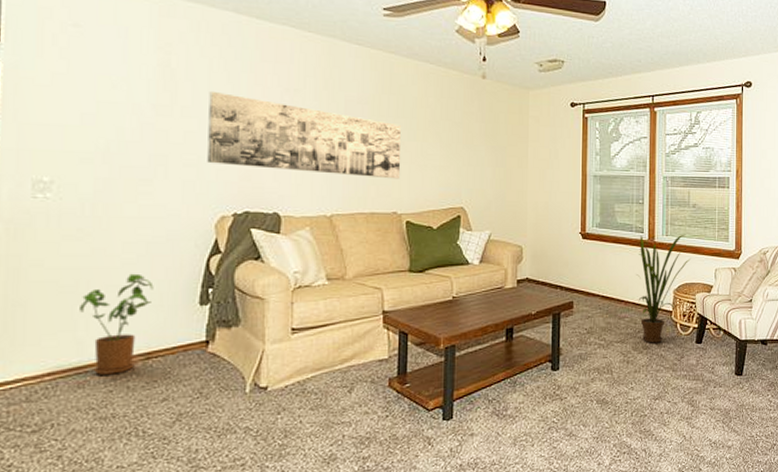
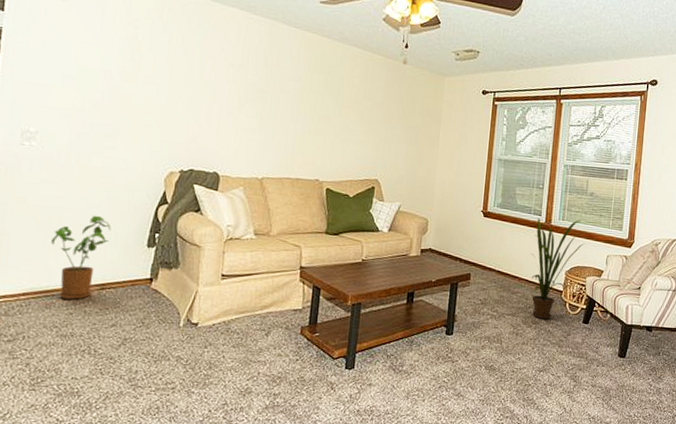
wall art: present [207,90,402,179] -> none [162,62,329,150]

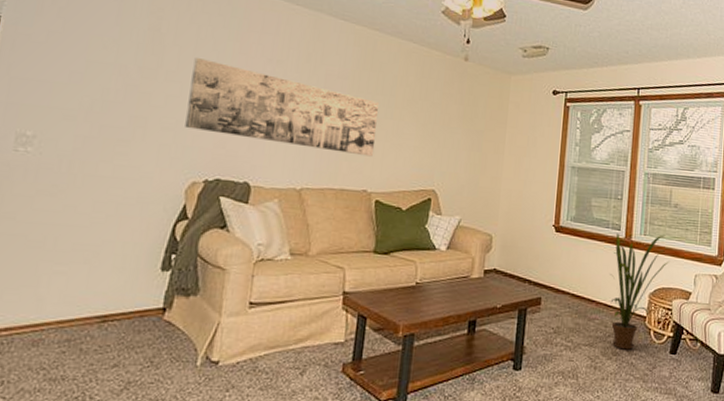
house plant: present [51,215,111,300] -> none [44,233,119,335]
wall art: none [162,62,329,150] -> present [185,57,380,157]

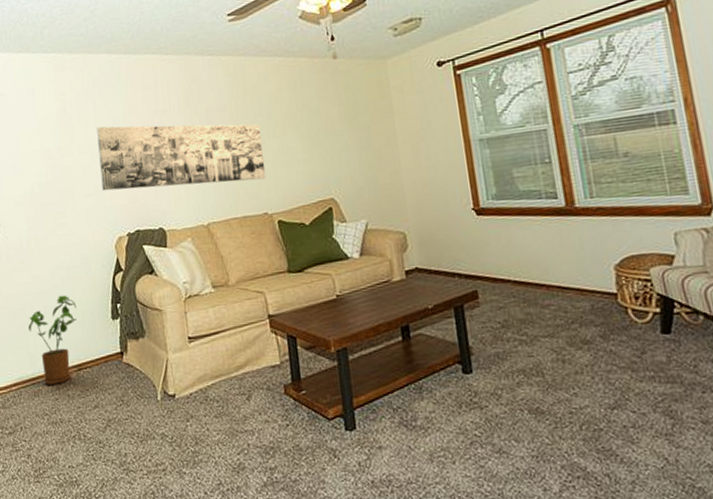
house plant: none [44,233,119,335] -> present [28,295,77,385]
house plant: present [610,233,669,350] -> none [554,192,633,336]

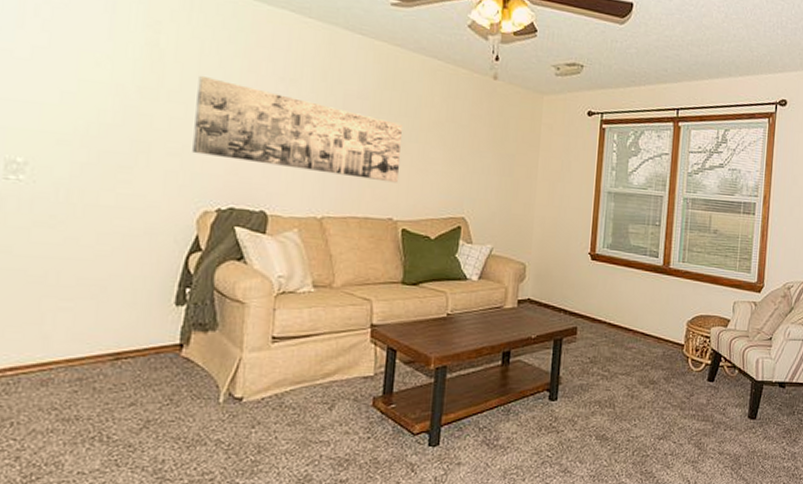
house plant: present [28,295,77,385] -> none [47,266,128,374]

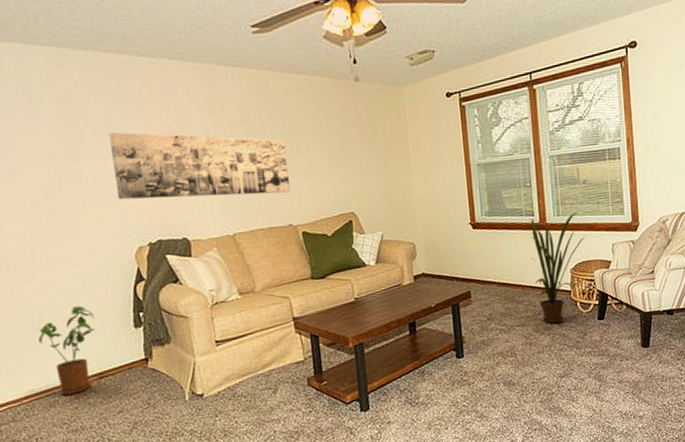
house plant: none [47,266,128,374] -> present [38,305,95,395]
house plant: none [647,261,708,378] -> present [530,212,586,324]

